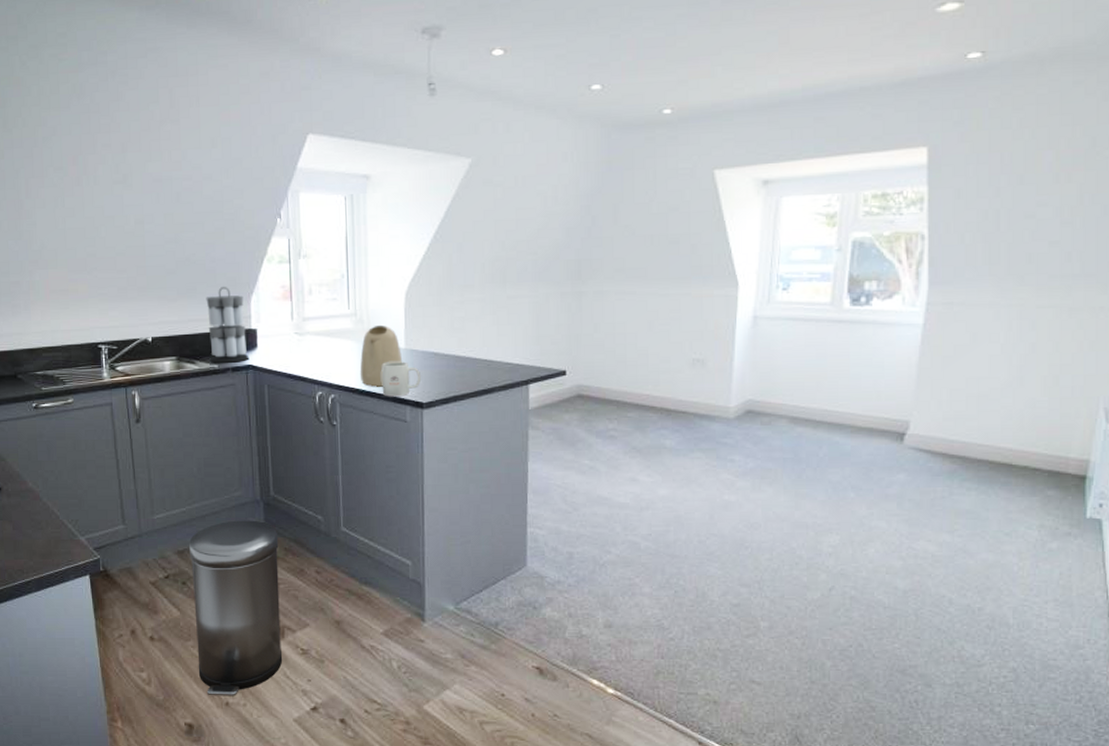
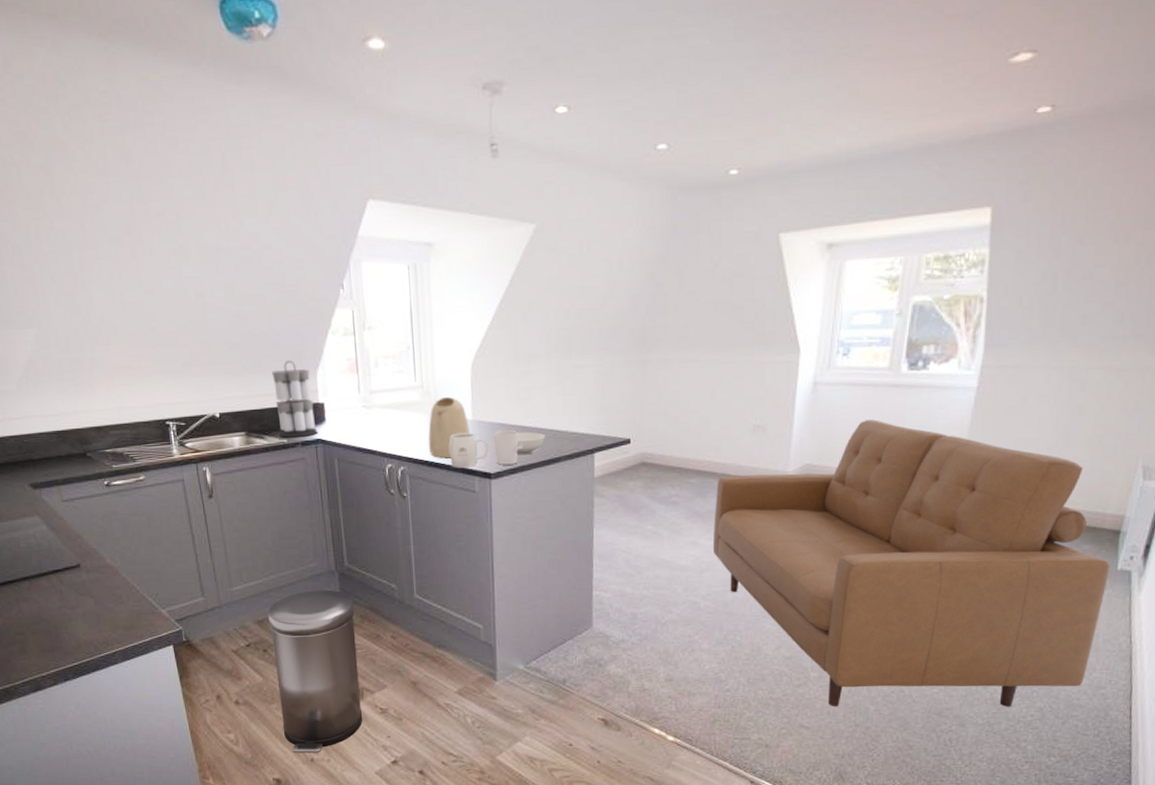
cup: none [425,359,456,395] -> present [492,429,523,465]
bowl: none [449,361,479,385] -> present [516,432,546,455]
sofa: none [652,355,1079,666] -> present [712,419,1111,707]

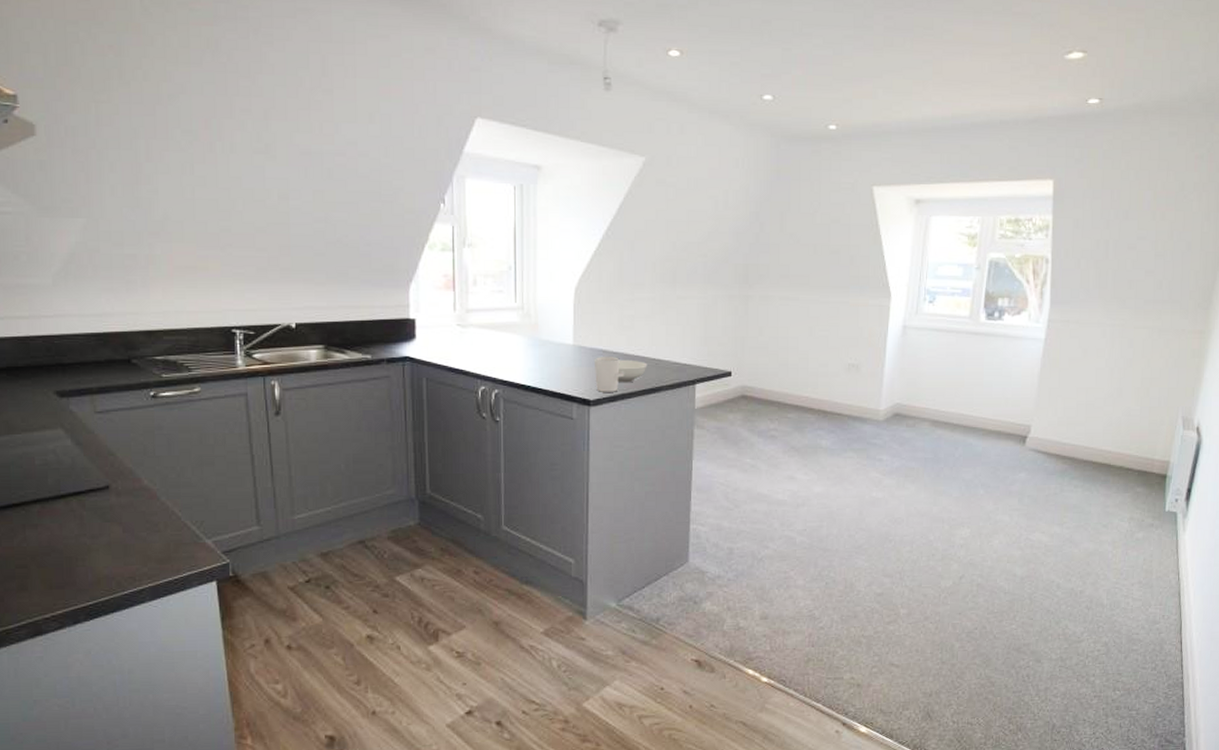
pedal bin: present [268,590,362,754] -> none [334,519,435,706]
spice rack: present [271,359,318,438] -> none [359,271,407,353]
kettle: present [428,396,471,460] -> none [525,319,571,384]
mug: present [449,433,488,468] -> none [548,358,588,394]
sofa: present [712,419,1111,707] -> none [808,364,1160,644]

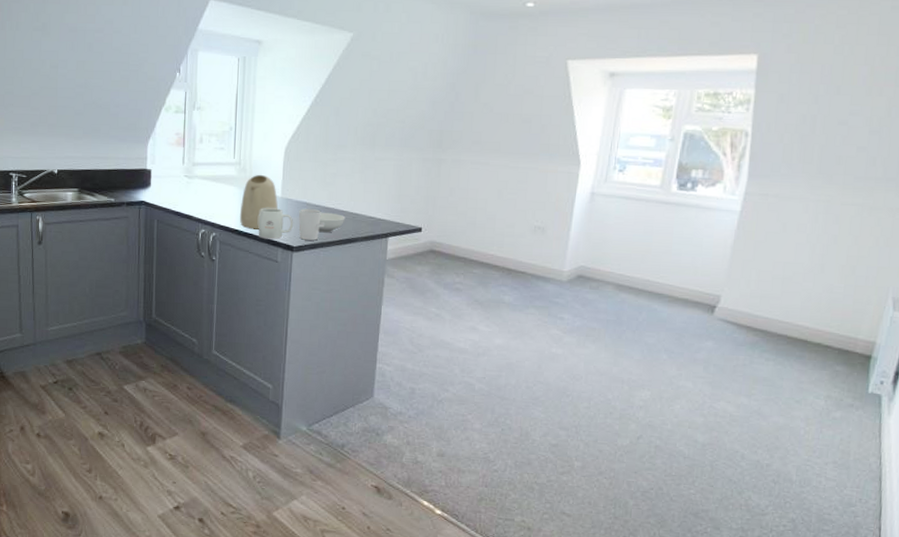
kettle: none [525,319,571,384] -> present [239,174,279,231]
mug: none [548,358,588,394] -> present [258,208,293,240]

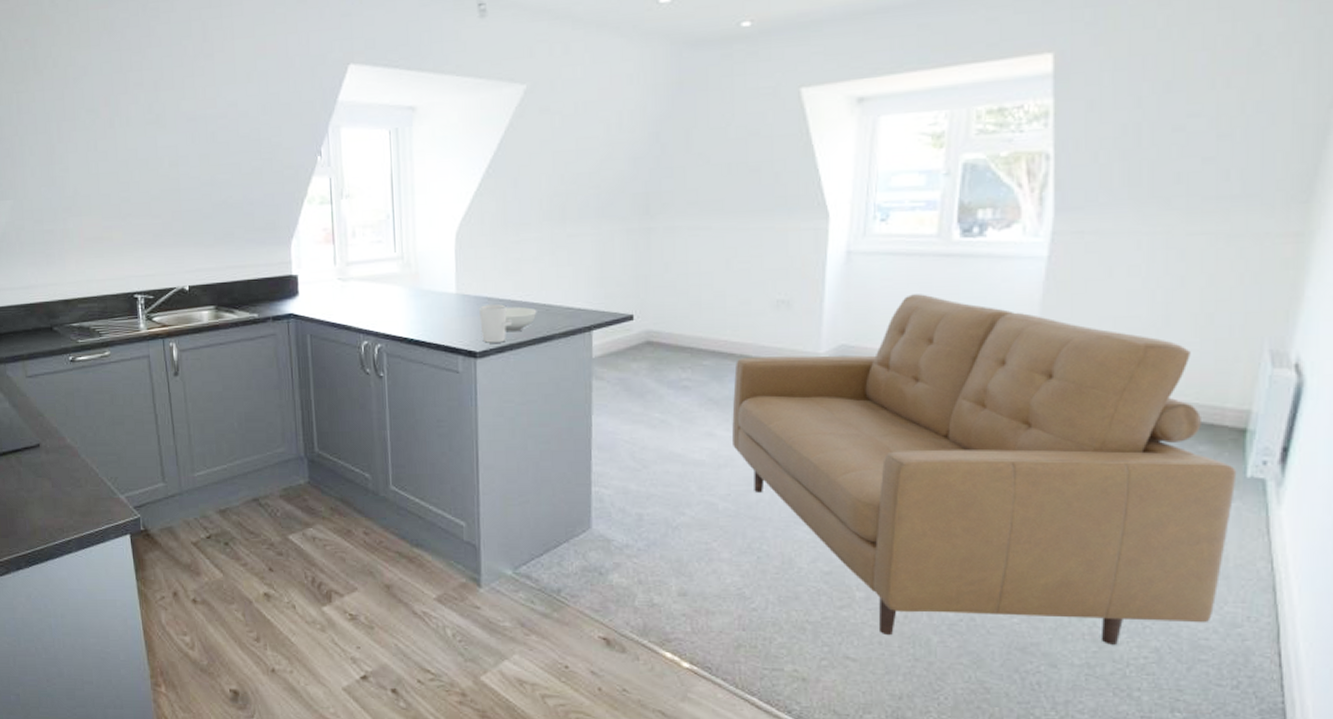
kettle: present [239,174,279,231] -> none [407,268,454,337]
mug: present [258,208,293,240] -> none [431,307,473,346]
sofa: none [490,231,862,515] -> present [731,294,1237,645]

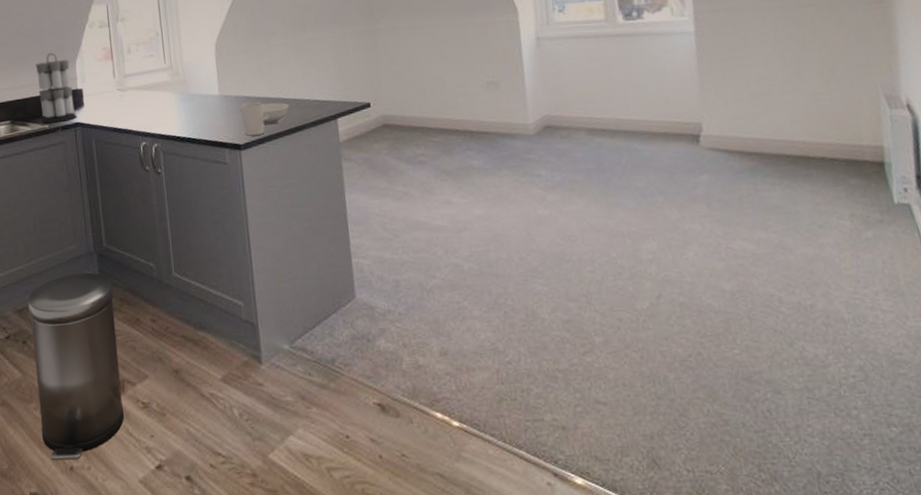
pedal bin: none [231,478,329,663] -> present [28,272,124,461]
spice rack: none [244,230,291,312] -> present [35,52,77,124]
sofa: present [731,294,1237,645] -> none [460,68,900,377]

